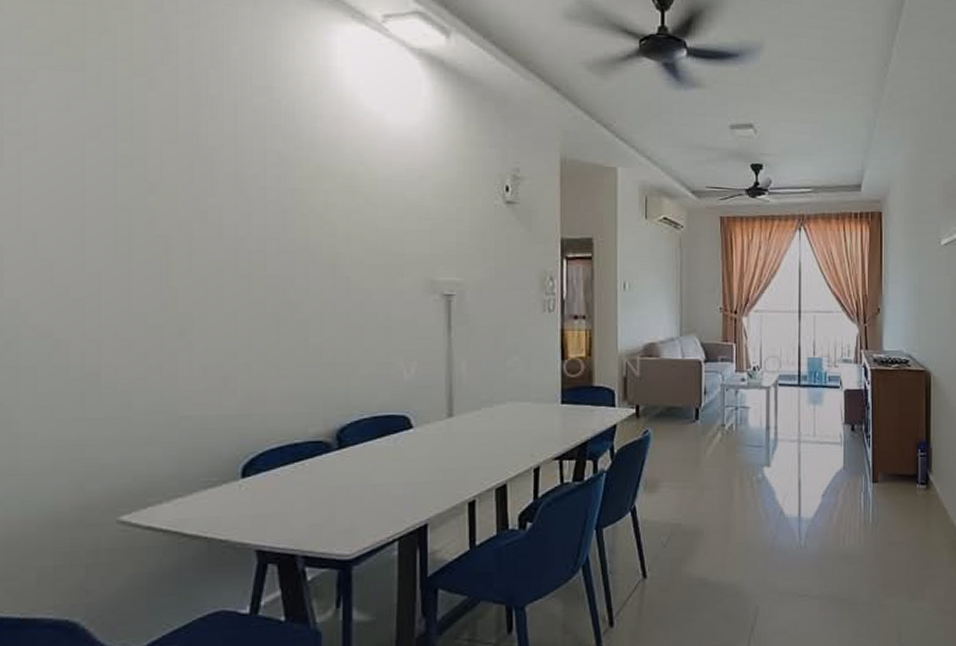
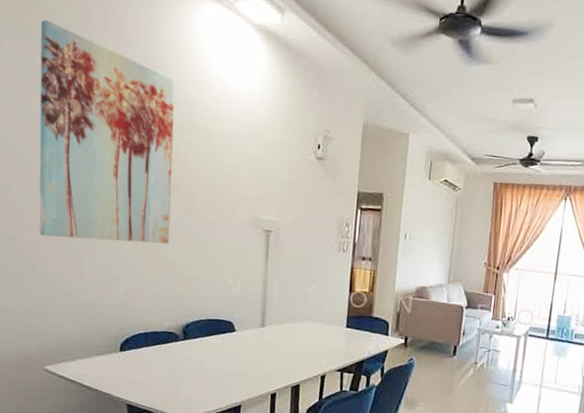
wall art: none [99,44,309,332] -> present [39,20,175,244]

